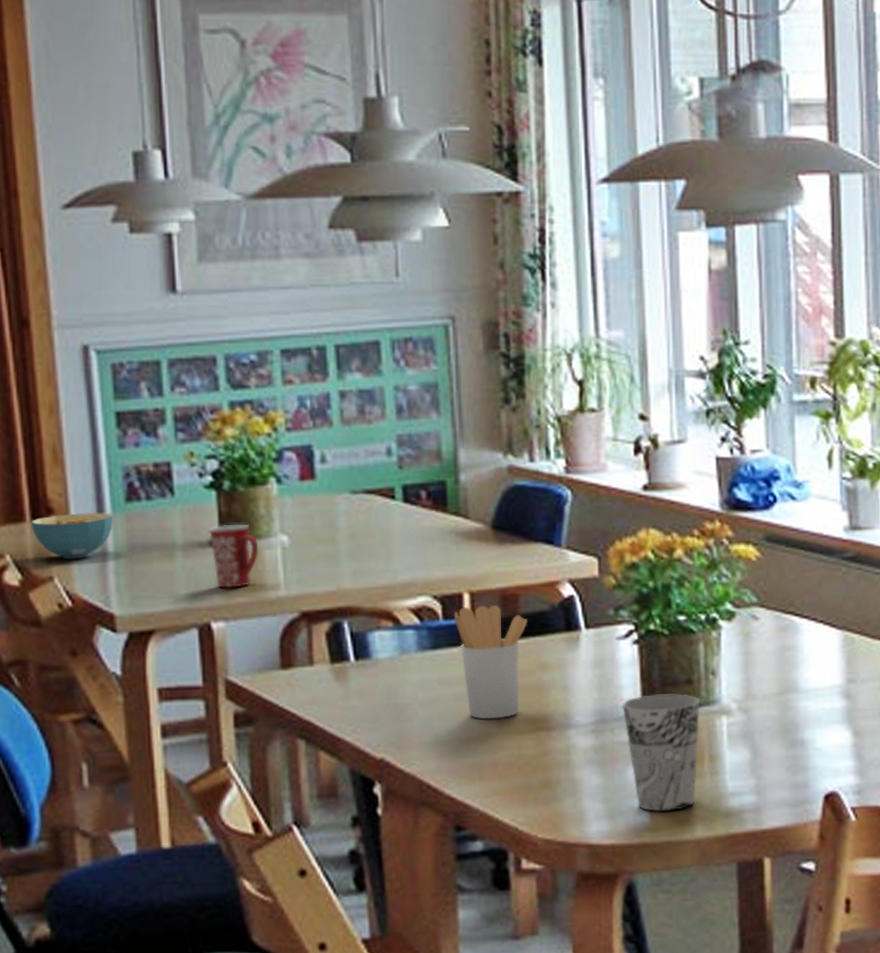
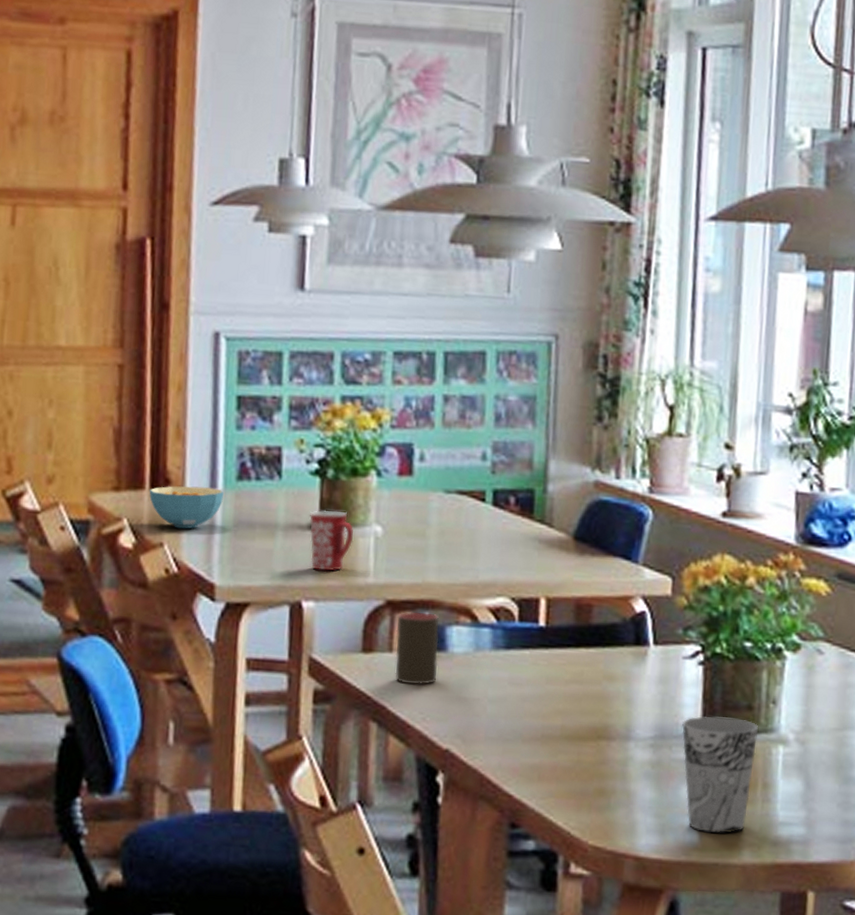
cup: none [315,620,363,697] -> present [395,611,439,685]
utensil holder: present [453,604,528,719] -> none [529,611,599,723]

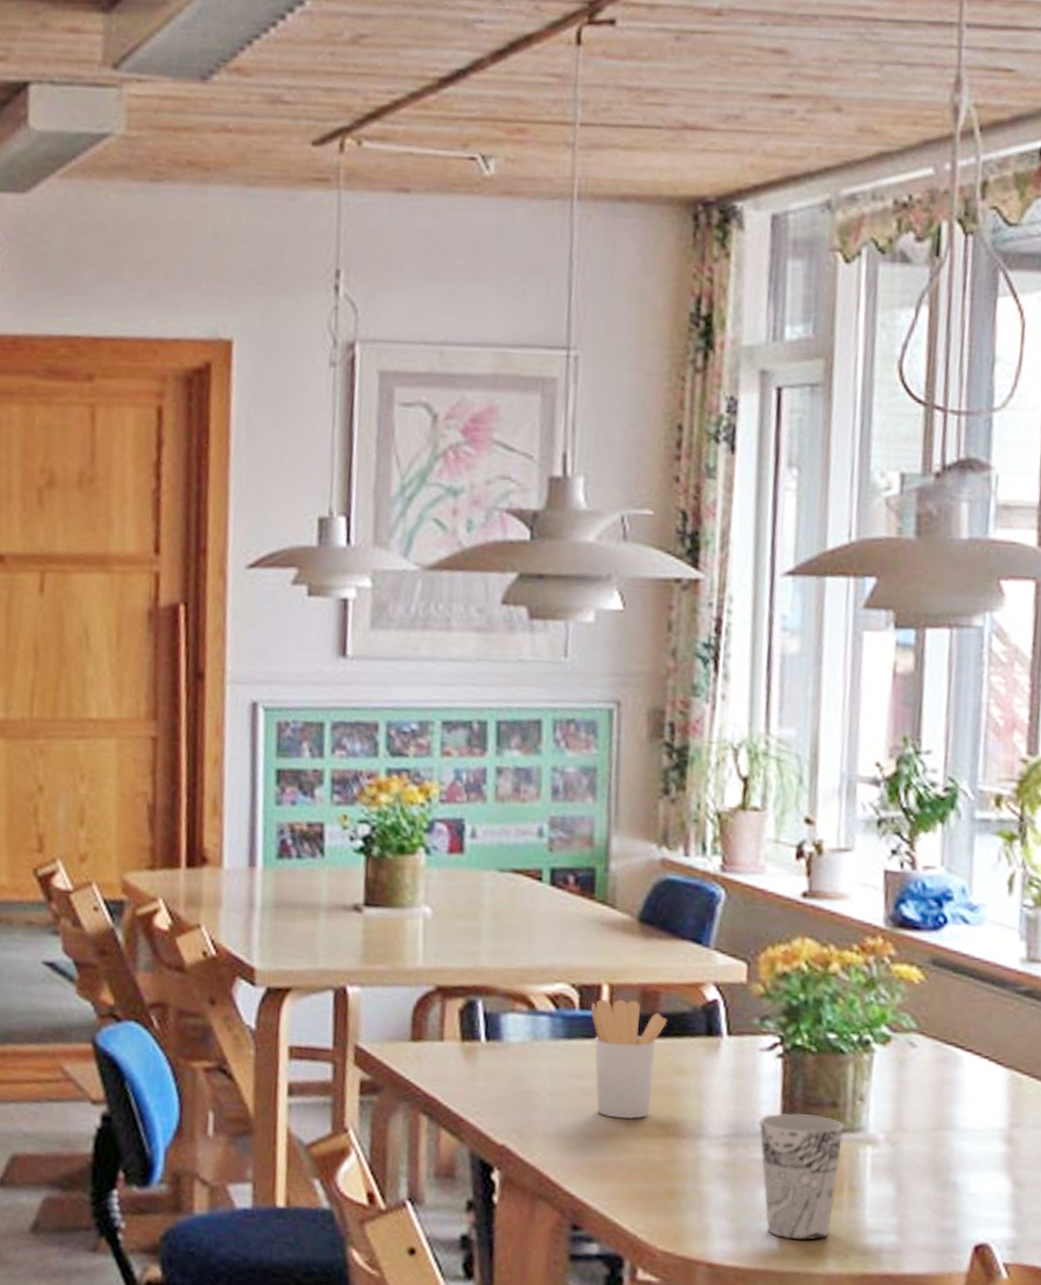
cereal bowl: present [149,486,224,529] -> none [185,864,263,910]
mug: present [309,510,354,572] -> none [353,889,402,955]
cup: present [395,611,439,685] -> none [446,998,494,1076]
utensil holder: none [529,611,599,723] -> present [590,998,667,1119]

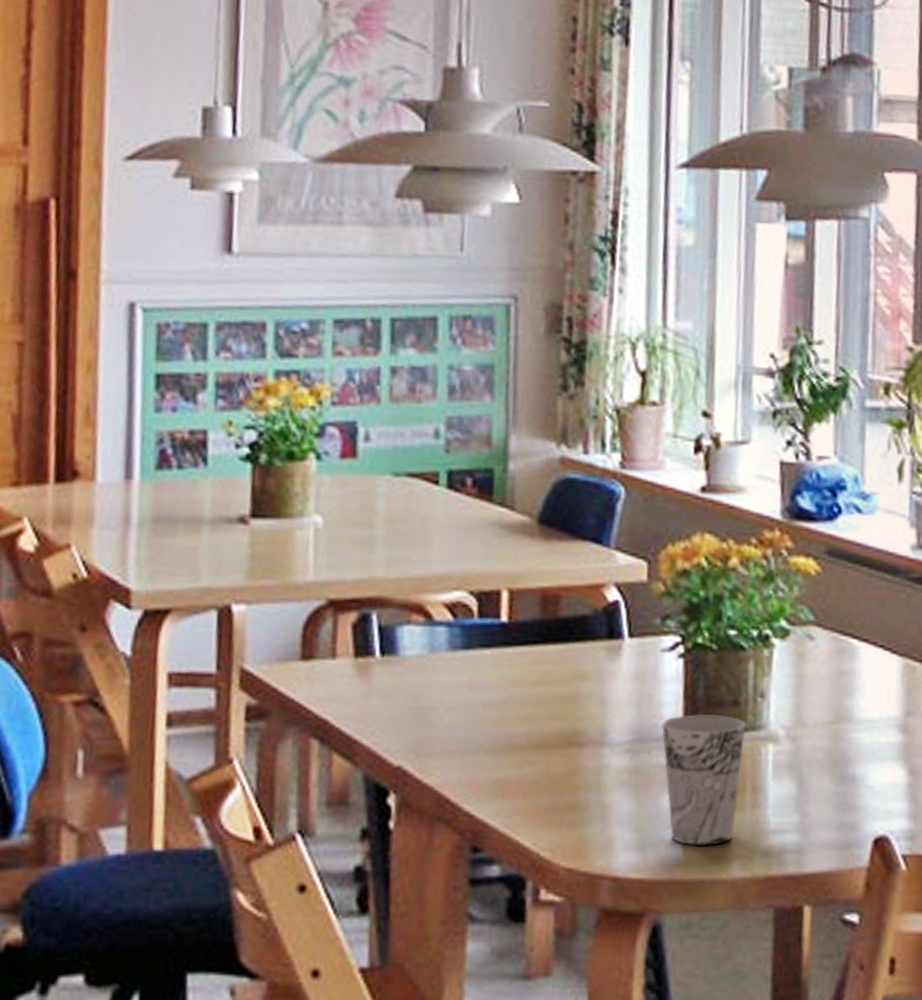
utensil holder: present [590,998,667,1119] -> none [489,604,568,731]

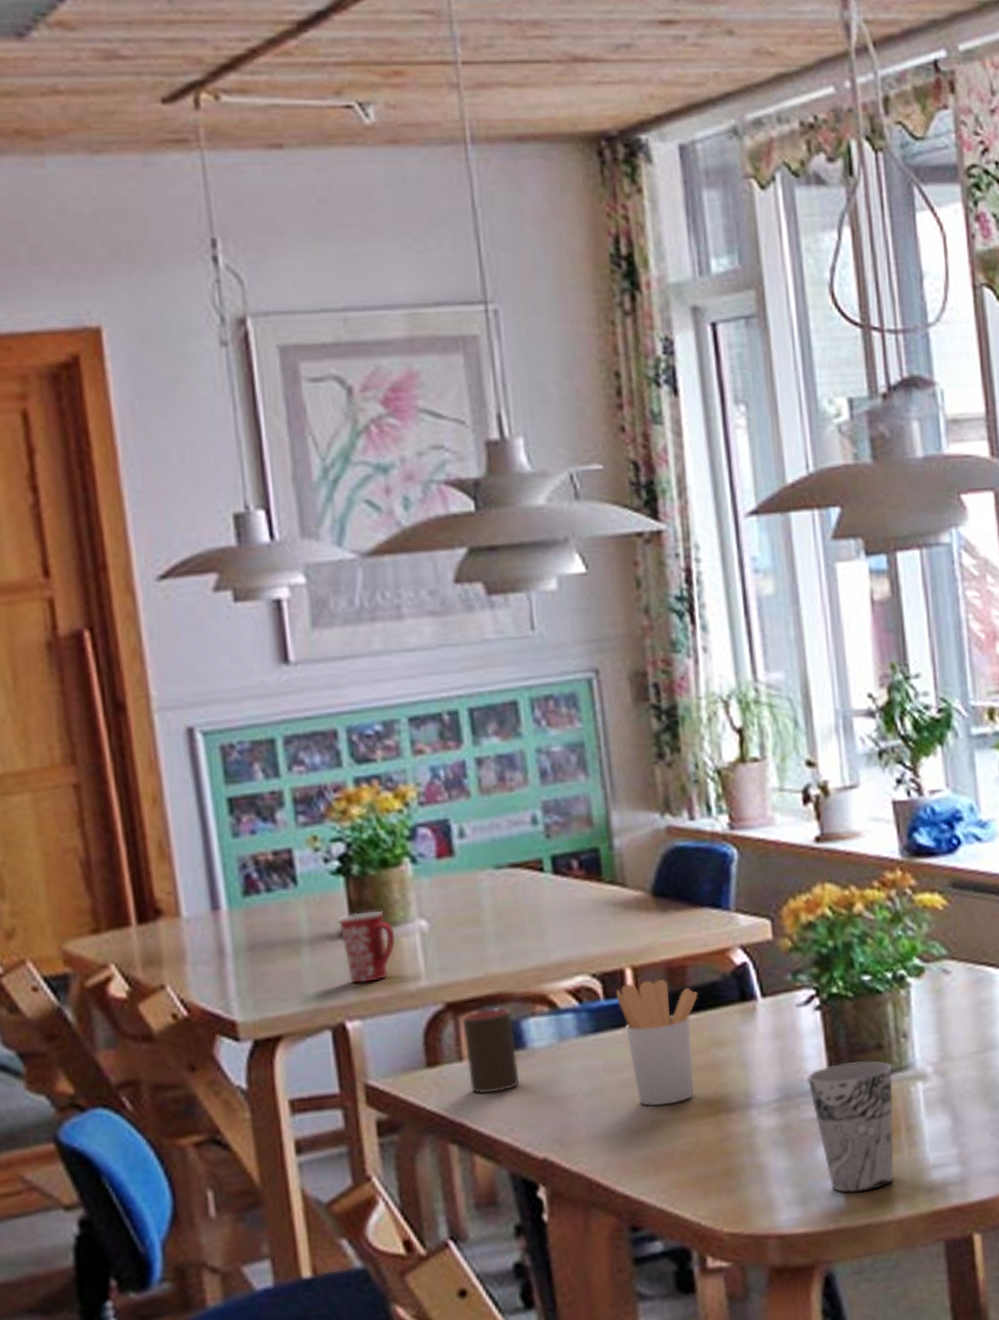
mug: none [239,499,291,569] -> present [337,911,396,983]
cup: none [339,611,389,695] -> present [462,1007,520,1094]
utensil holder: none [489,604,568,731] -> present [615,978,698,1106]

